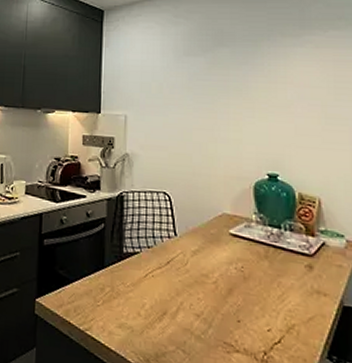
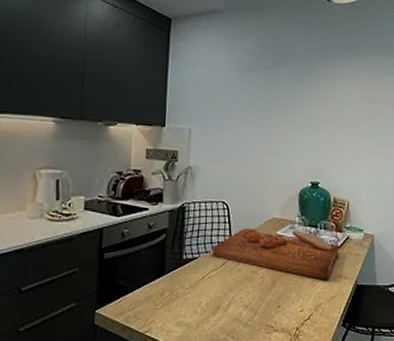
cutting board: none [155,223,313,295] -> present [213,228,339,280]

